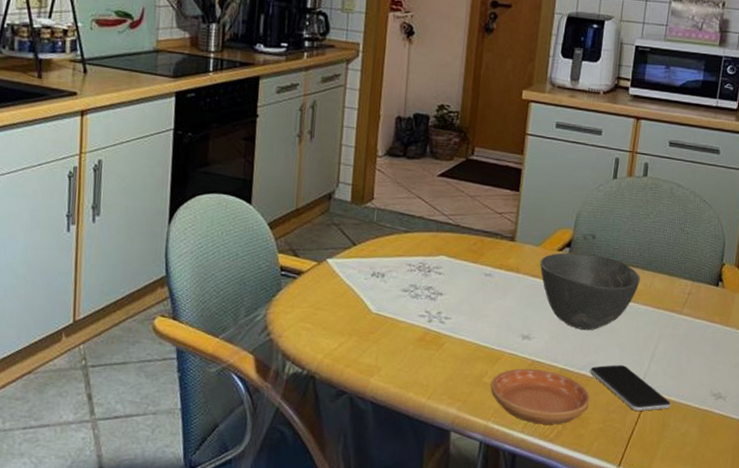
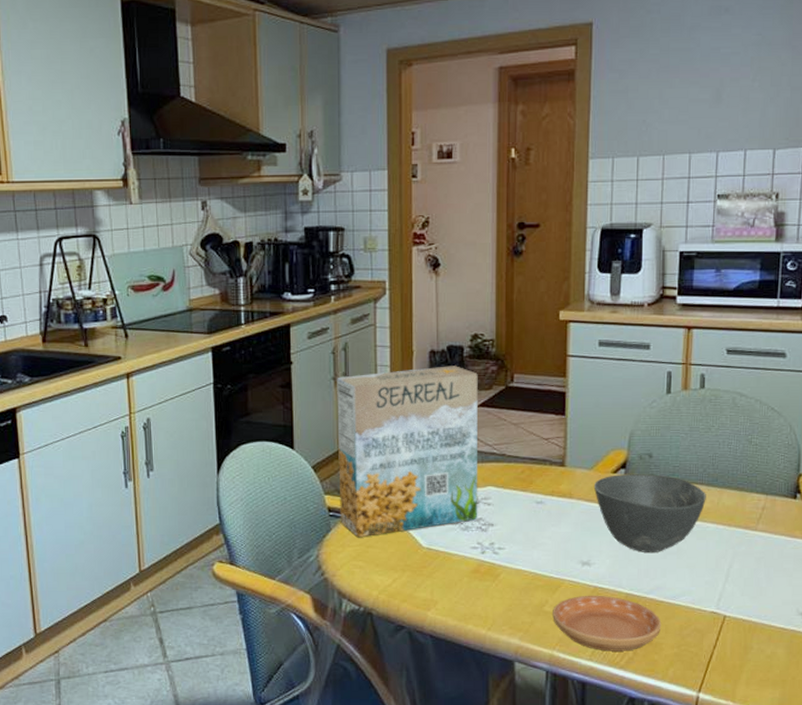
cereal box: none [291,133,441,299] -> present [337,366,478,538]
smartphone: present [590,365,671,412] -> none [659,587,752,635]

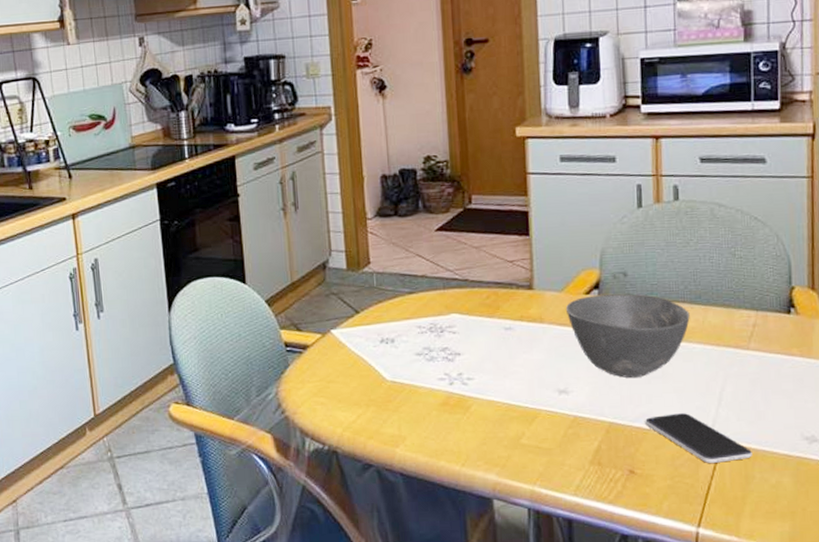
cereal box: present [337,366,478,538] -> none [286,189,443,373]
saucer: present [552,595,662,651] -> none [530,425,651,485]
smartphone: none [659,587,752,635] -> present [645,413,752,464]

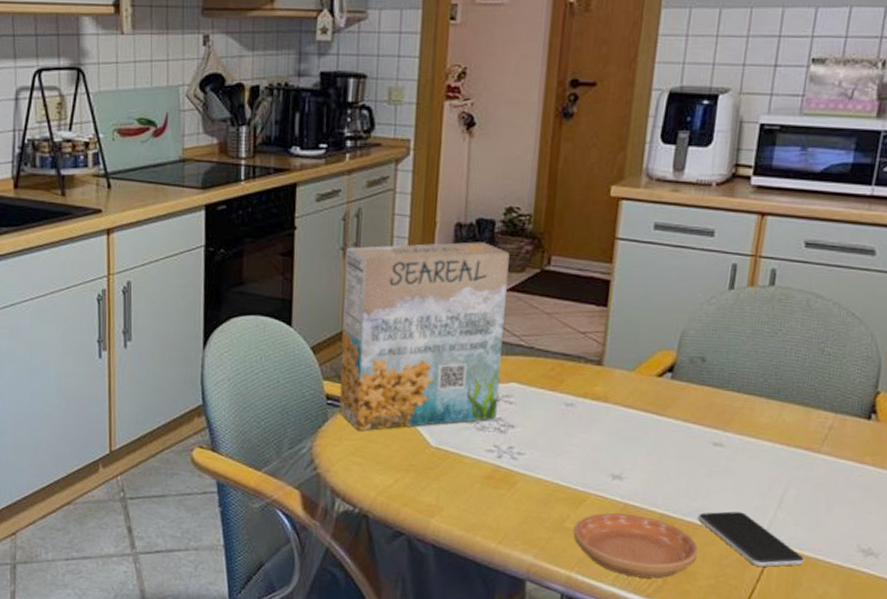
cereal box: none [286,189,443,373] -> present [339,242,510,431]
saucer: none [530,425,651,485] -> present [573,512,699,579]
bowl: present [565,294,690,378] -> none [633,378,765,471]

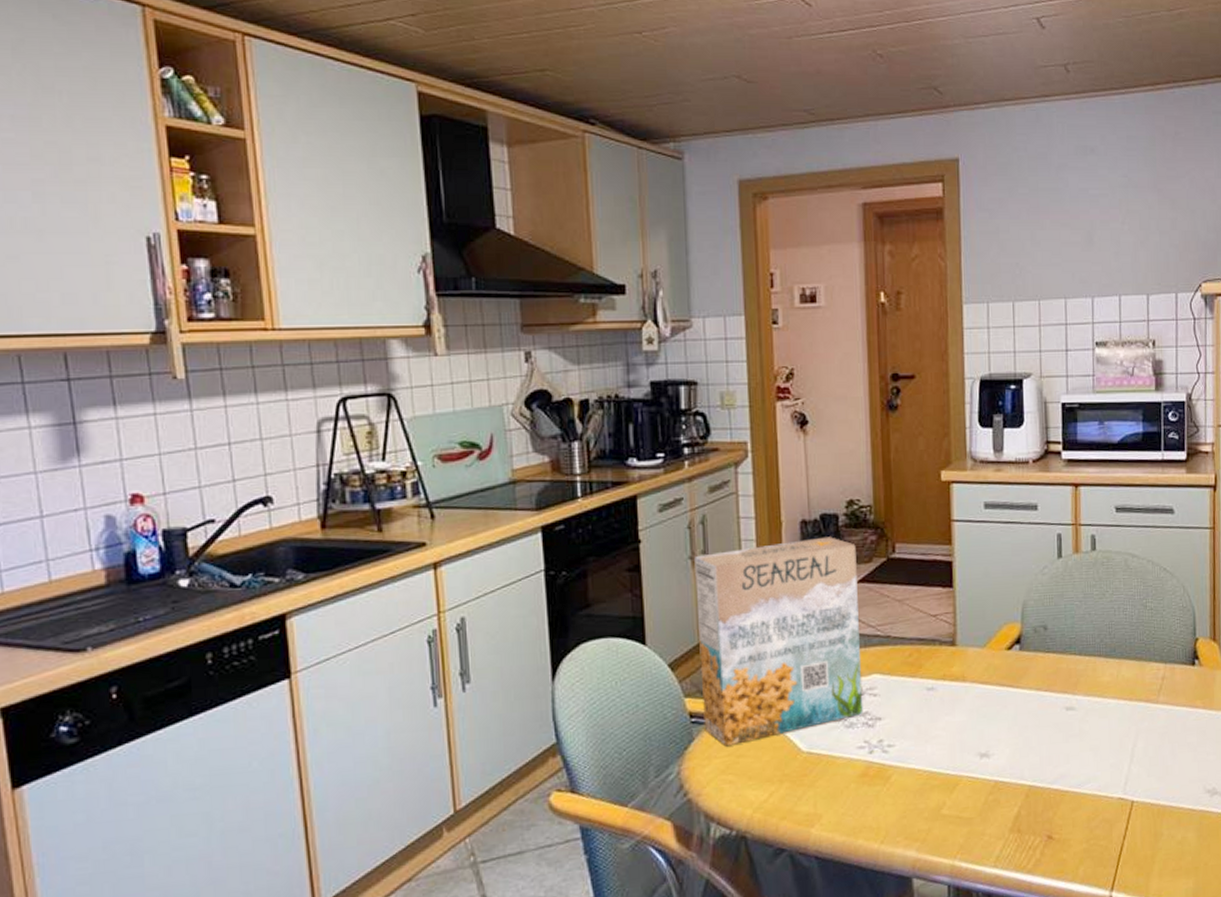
saucer: present [573,512,699,579] -> none [951,790,1068,855]
smartphone: present [698,511,804,567] -> none [1063,772,1161,824]

